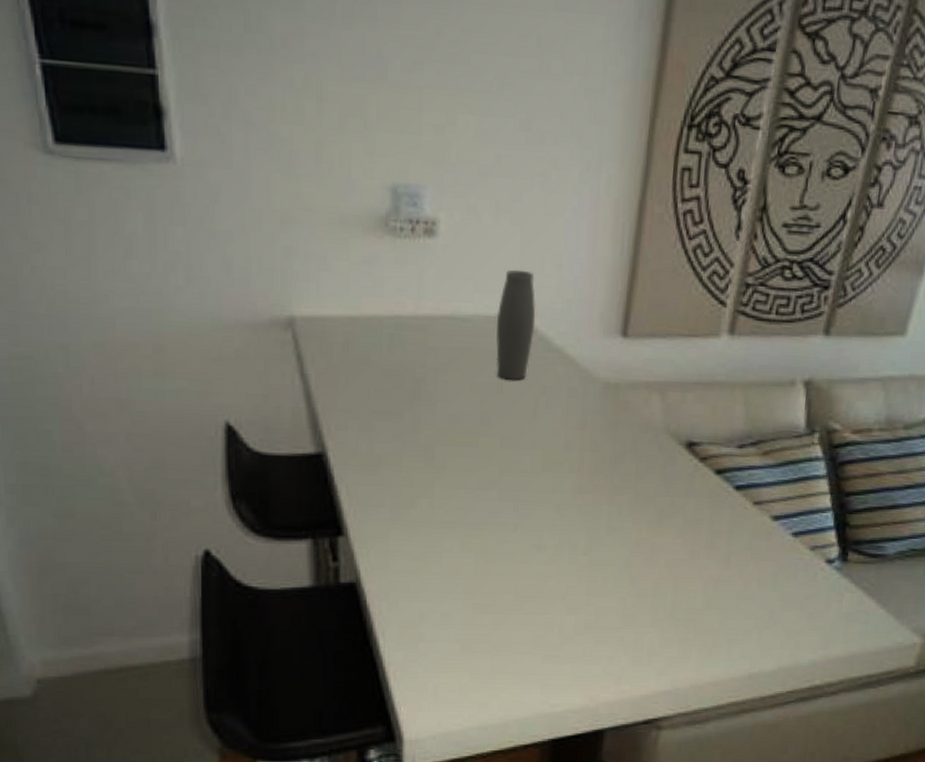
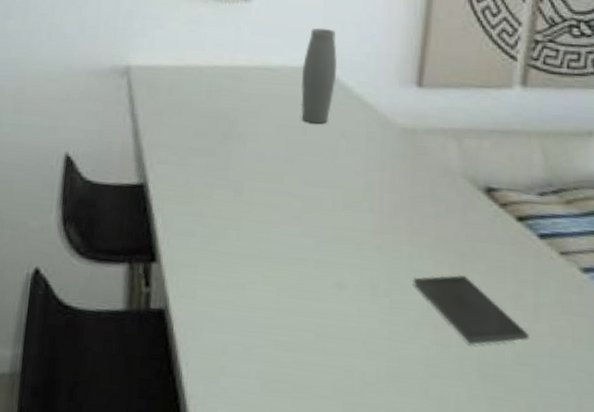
smartphone: none [612,529,720,593] -> present [413,274,529,344]

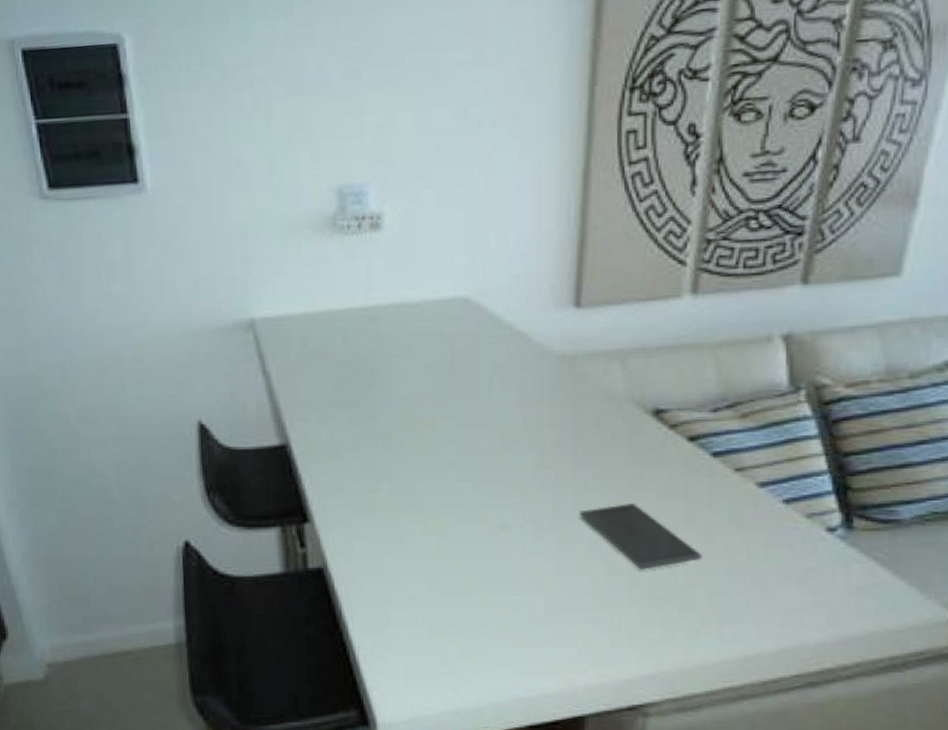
vase: present [301,27,337,125] -> none [444,252,485,362]

